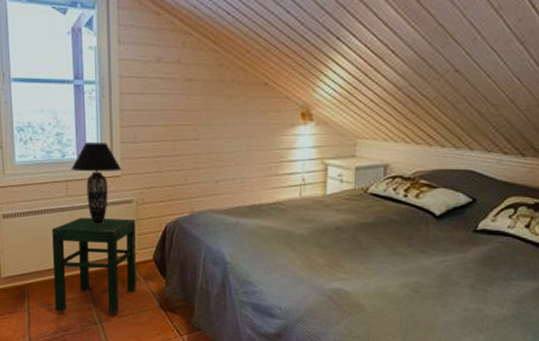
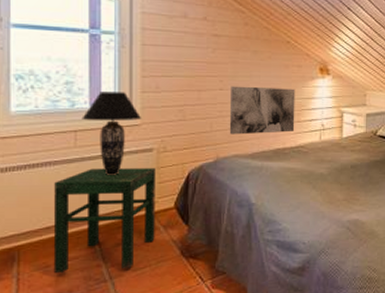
wall art: none [204,135,274,188] -> present [229,86,295,135]

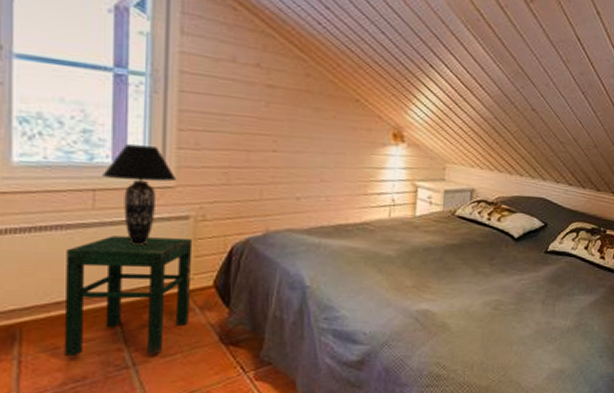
wall art: present [229,86,295,135] -> none [282,147,363,206]

